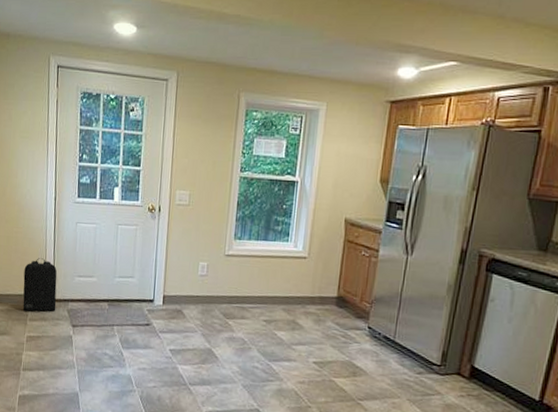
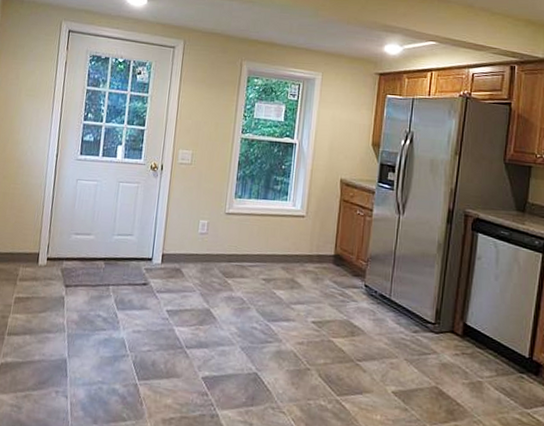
backpack: present [22,258,58,312] -> none [13,215,54,271]

